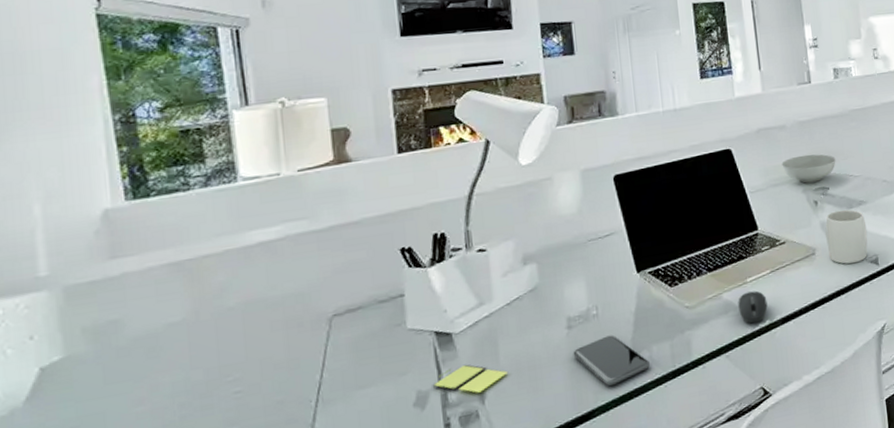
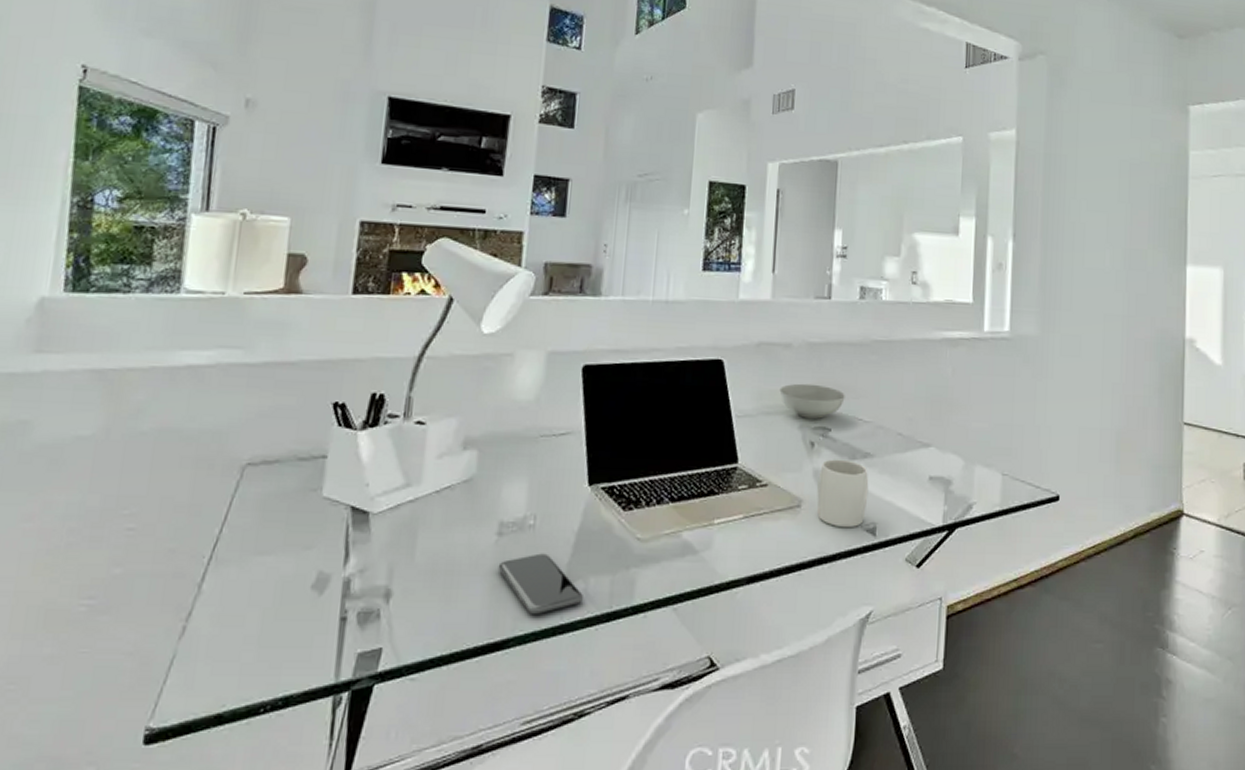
sticky notes: present [432,364,509,393] -> none [335,552,423,589]
computer mouse: present [738,290,768,324] -> none [698,536,734,576]

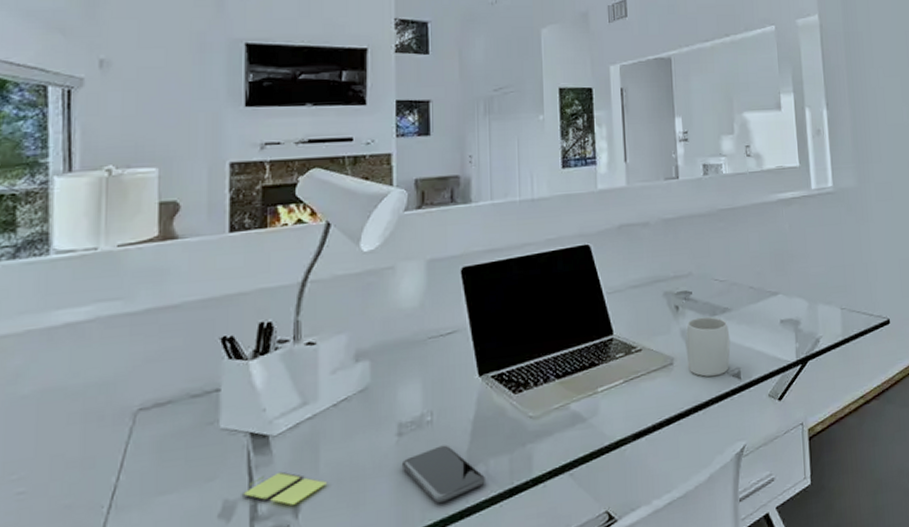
sticky notes: none [335,552,423,589] -> present [241,471,328,505]
bowl: present [779,383,845,419] -> none [643,255,701,286]

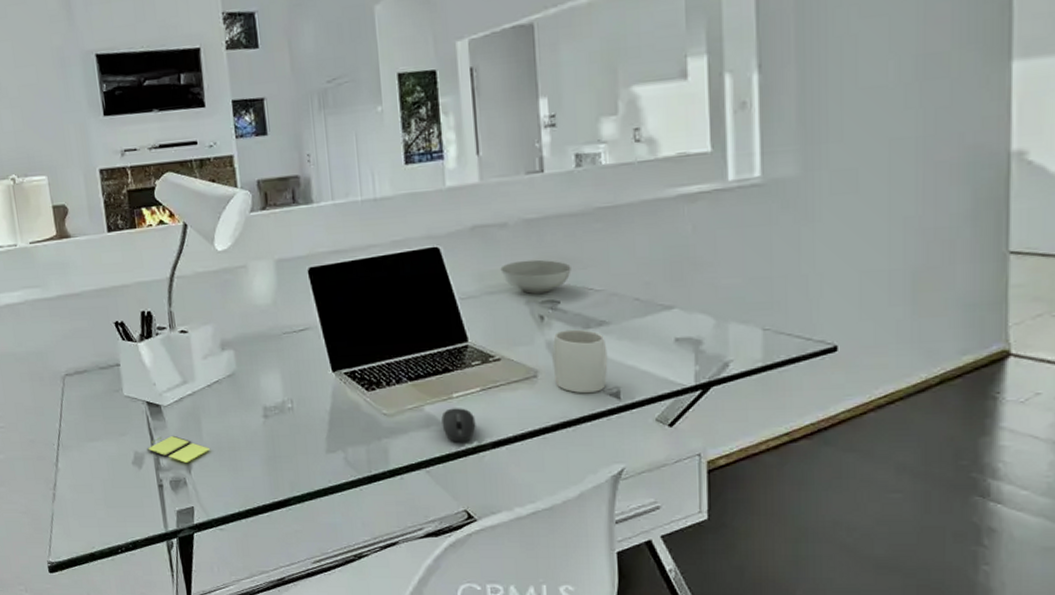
smartphone: present [401,444,485,504] -> none [269,430,345,480]
computer mouse: none [586,402,619,439] -> present [441,408,476,442]
bowl: none [643,255,701,286] -> present [500,259,571,294]

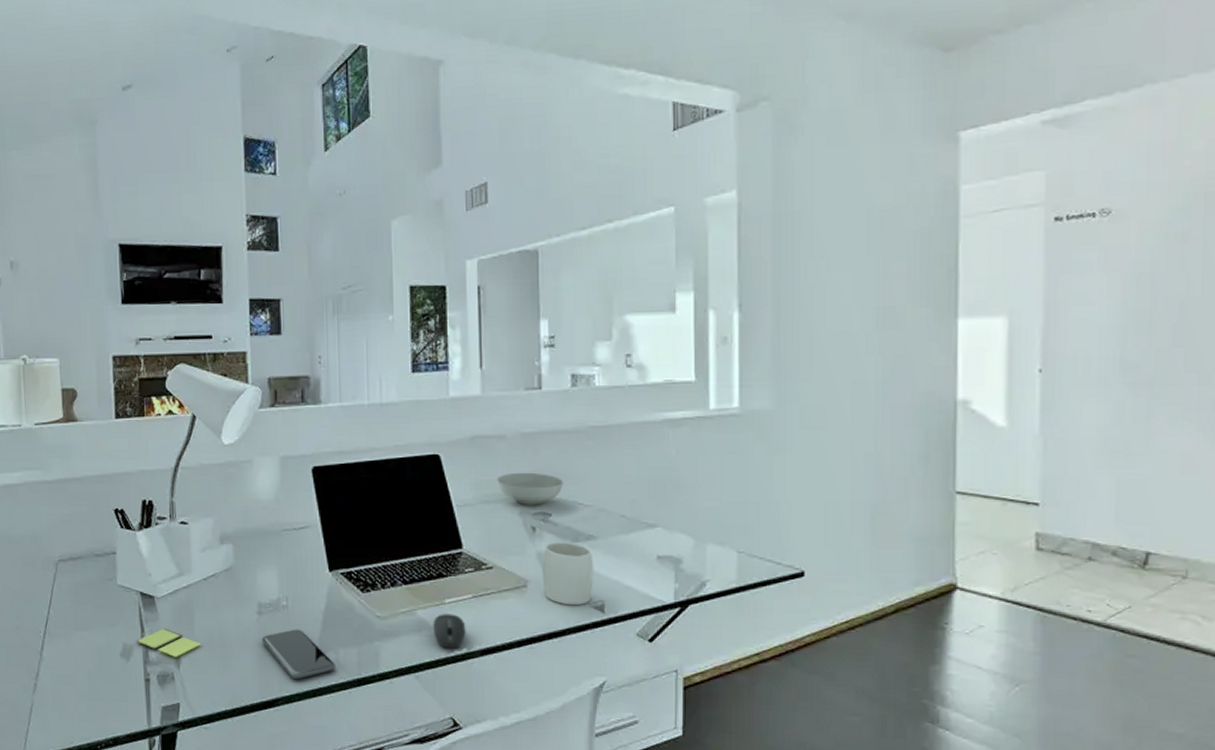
smartphone: none [269,430,345,480] -> present [261,629,335,680]

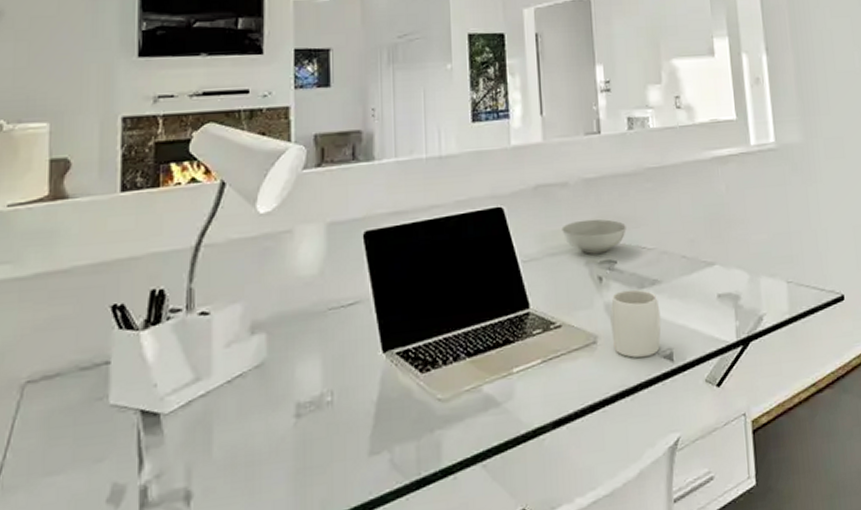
sticky notes: present [136,628,202,657] -> none [130,453,222,491]
smartphone: present [261,629,335,680] -> none [299,428,390,495]
computer mouse: present [433,614,466,648] -> none [500,384,536,426]

